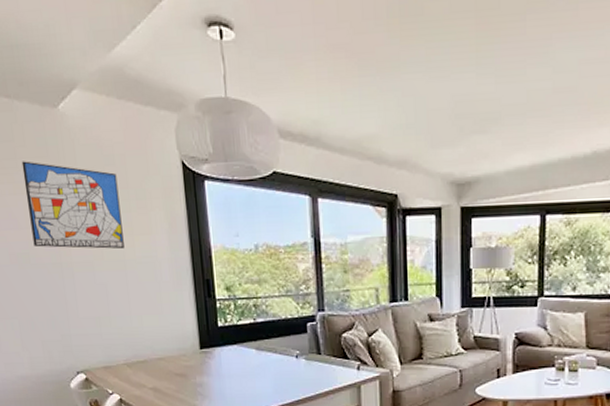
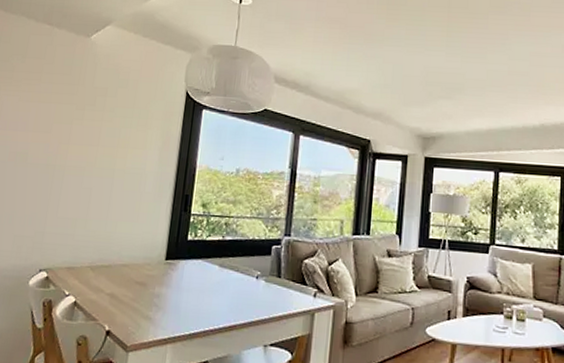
wall art: present [21,161,124,249] -> none [34,75,127,158]

